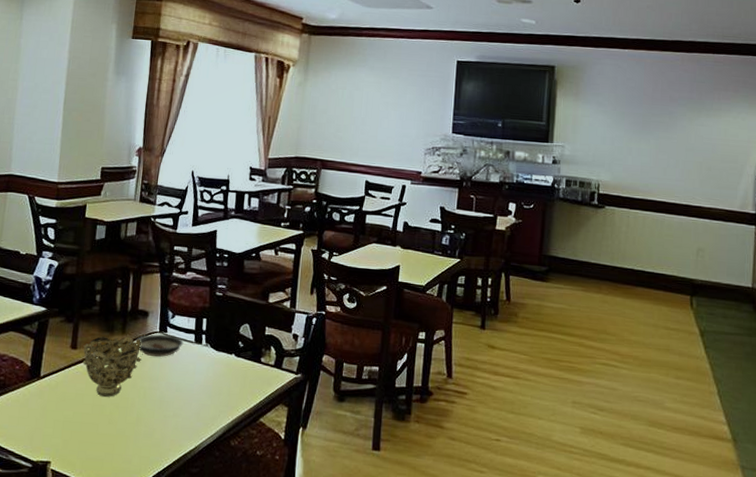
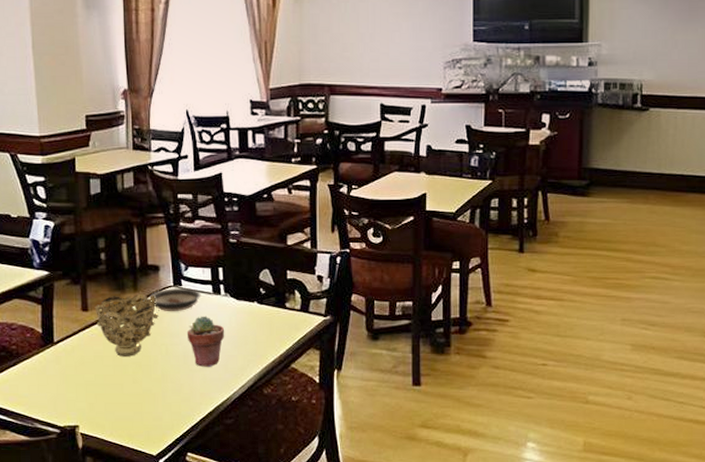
potted succulent: none [165,363,202,414] -> present [186,316,225,367]

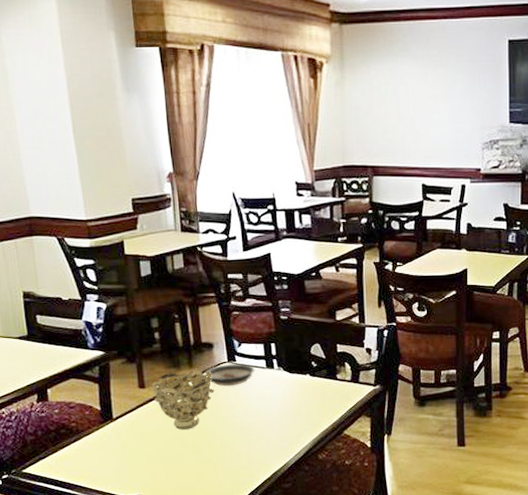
potted succulent: present [186,316,225,367] -> none [242,389,280,437]

